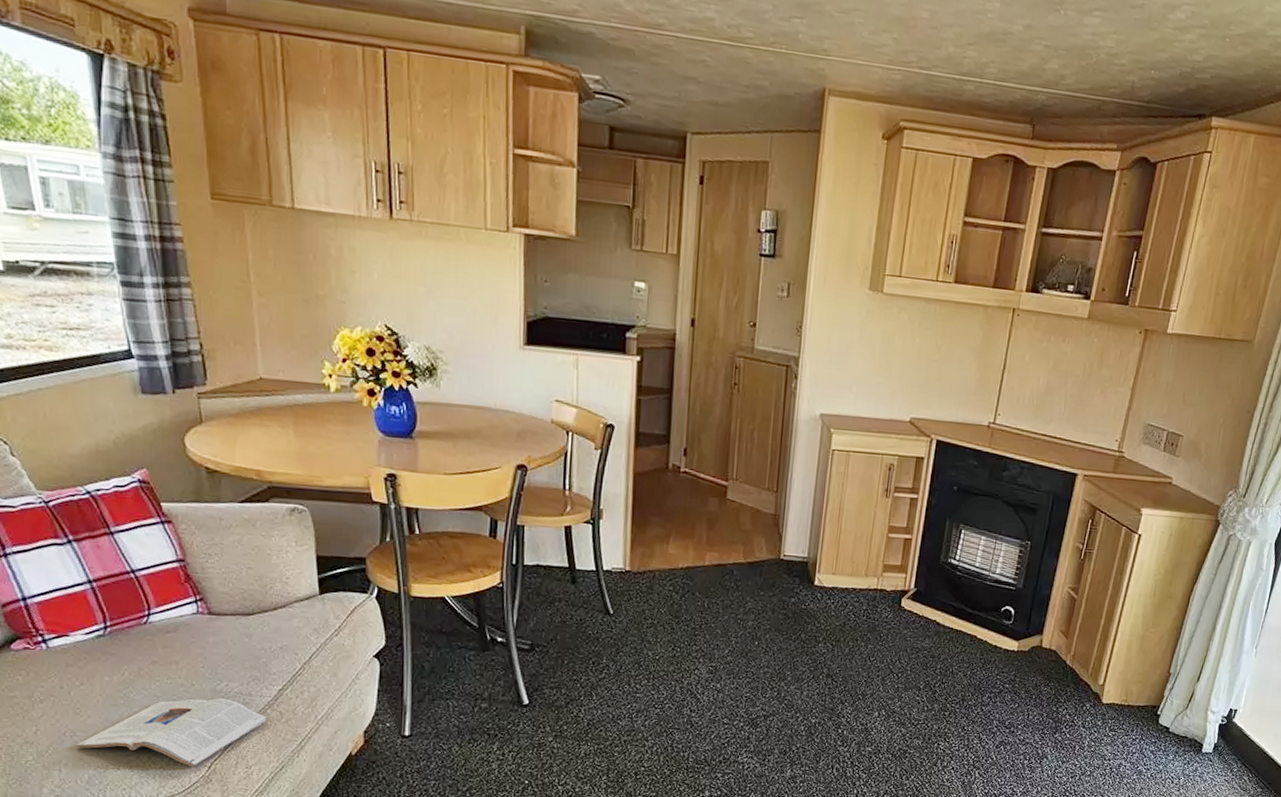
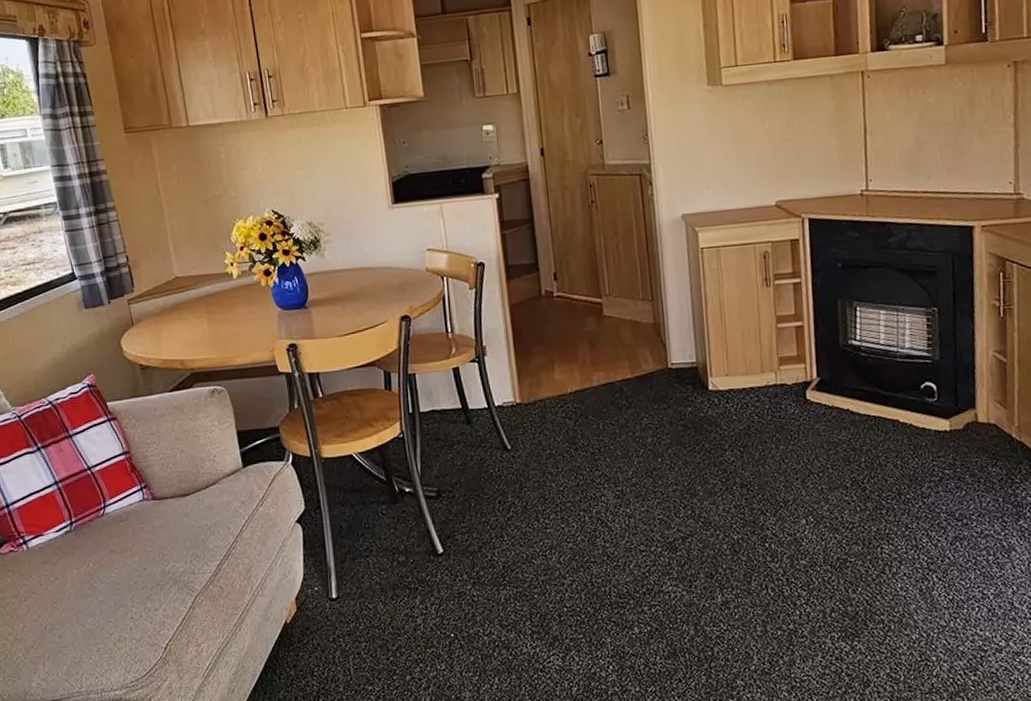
magazine: present [75,697,267,767] -> none [55,578,210,650]

